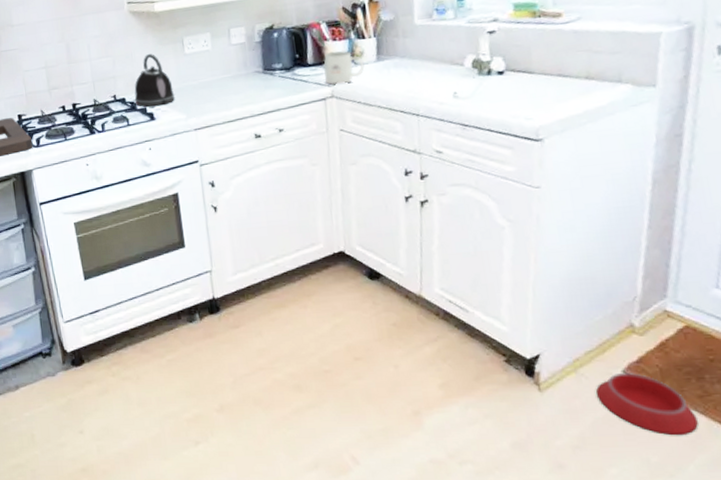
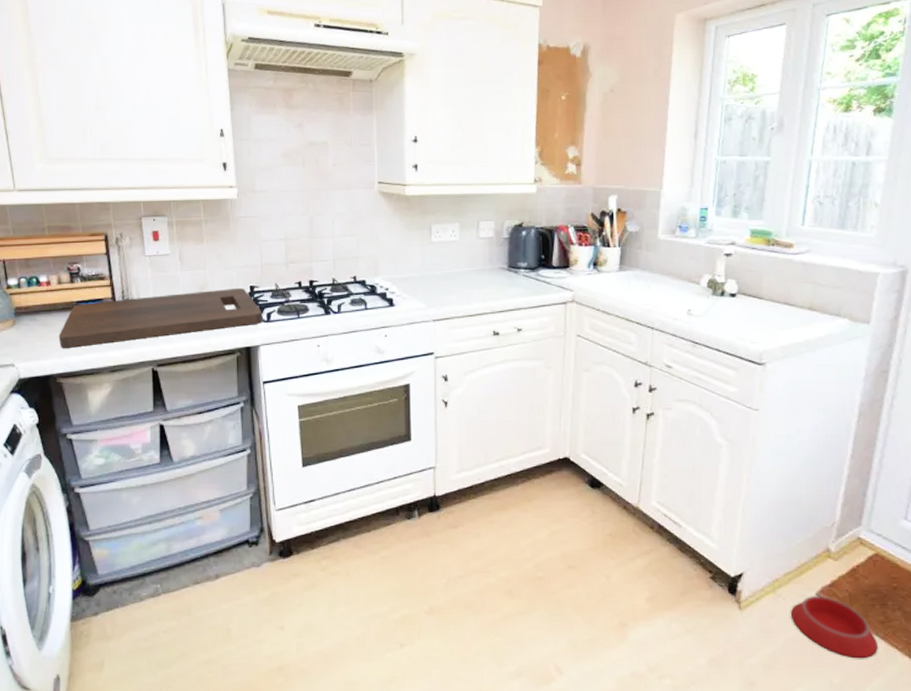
kettle: present [134,54,175,107] -> none [375,238,417,292]
mug: present [323,50,365,85] -> none [567,256,607,290]

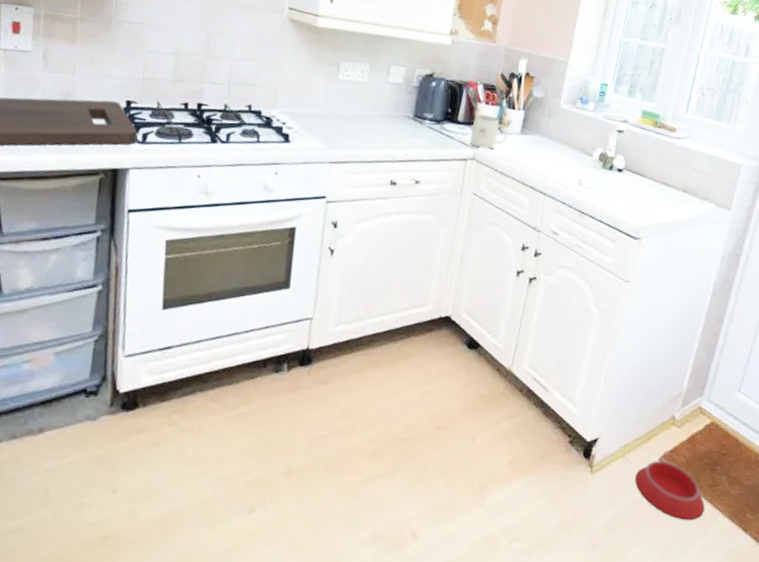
mug: none [567,256,607,290] -> present [470,114,509,150]

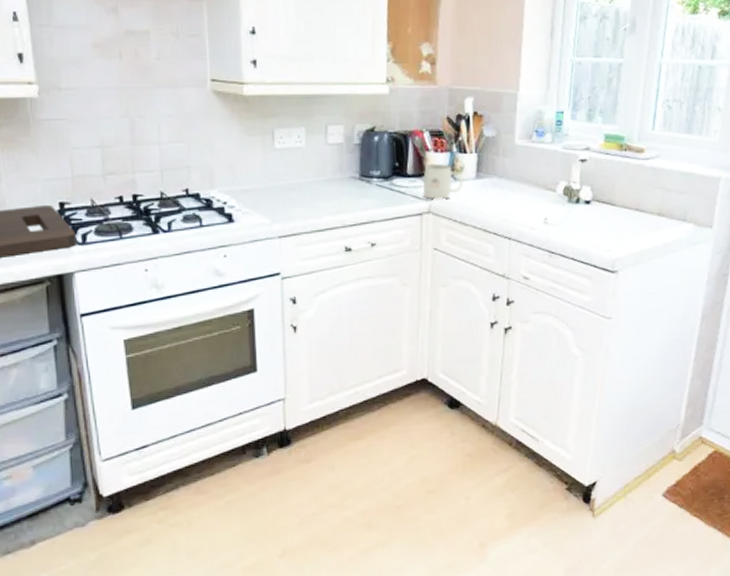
pet bowl: present [634,461,704,521] -> none [639,496,716,552]

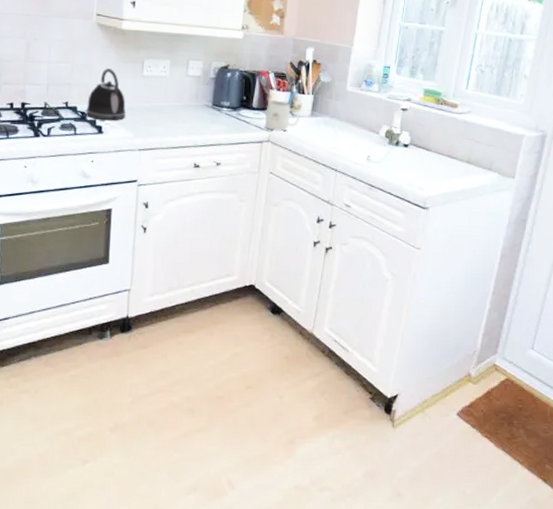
kettle: none [210,144,260,206] -> present [86,68,127,120]

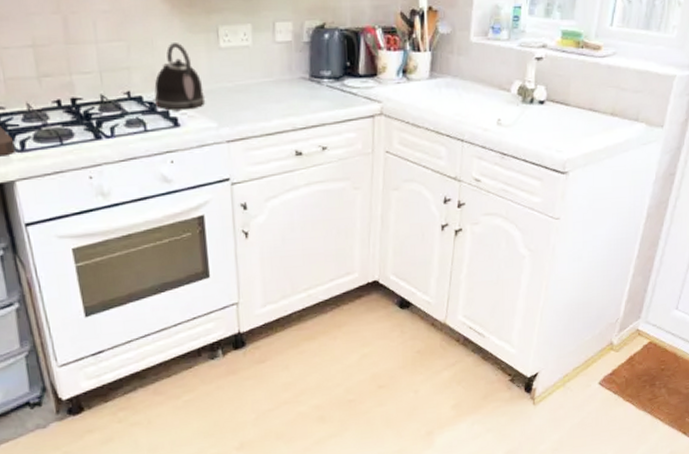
mug: present [265,100,300,132] -> none [375,62,417,102]

